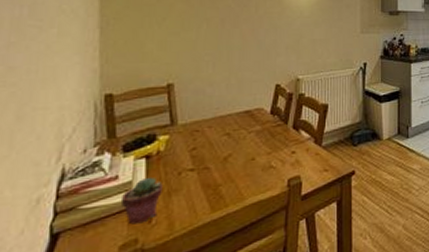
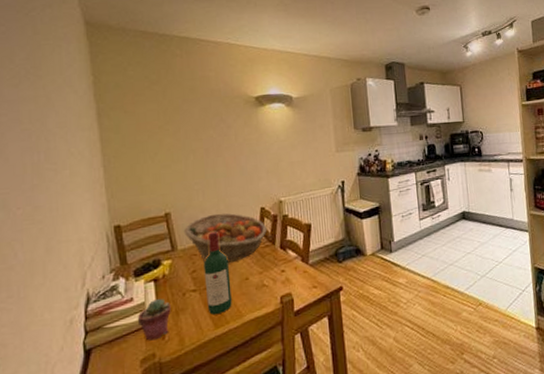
fruit basket: none [187,87,281,141] -> present [183,213,268,264]
wine bottle: none [205,106,235,197] -> present [203,231,232,315]

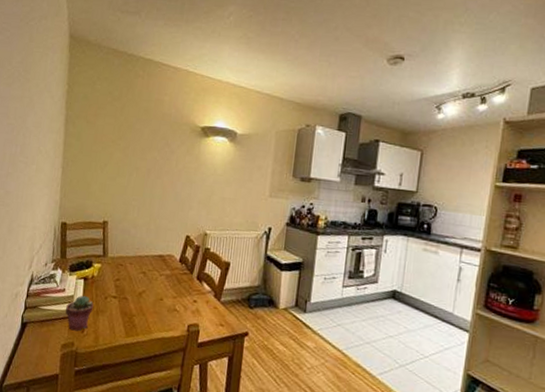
fruit basket: present [183,213,268,264] -> none [115,231,189,281]
wine bottle: present [203,231,232,315] -> none [123,247,149,324]

